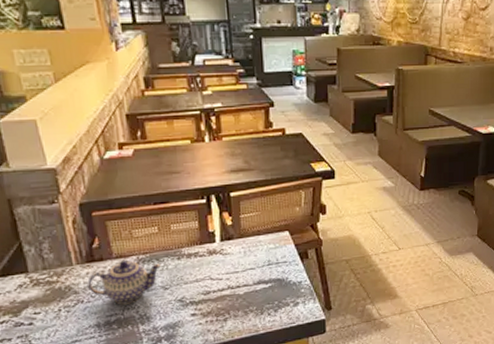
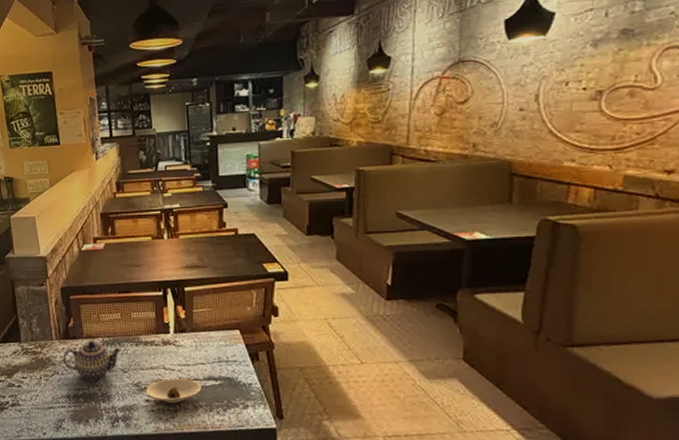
saucer: none [191,286,252,314] -> present [146,378,202,404]

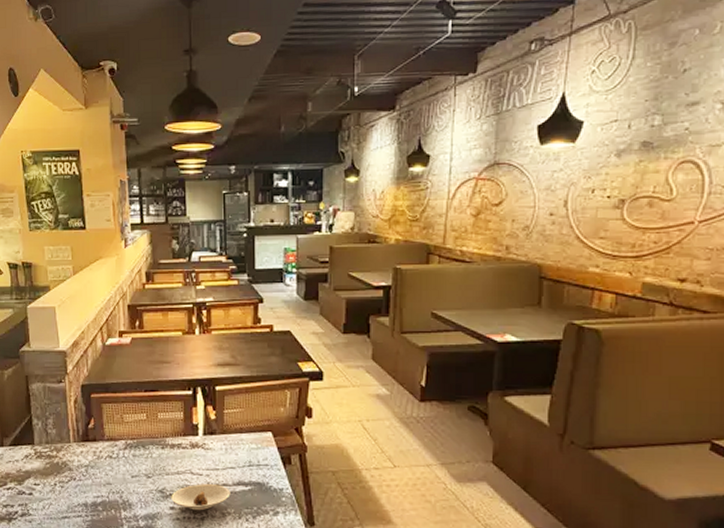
teapot: present [63,341,121,381] -> none [81,444,146,488]

